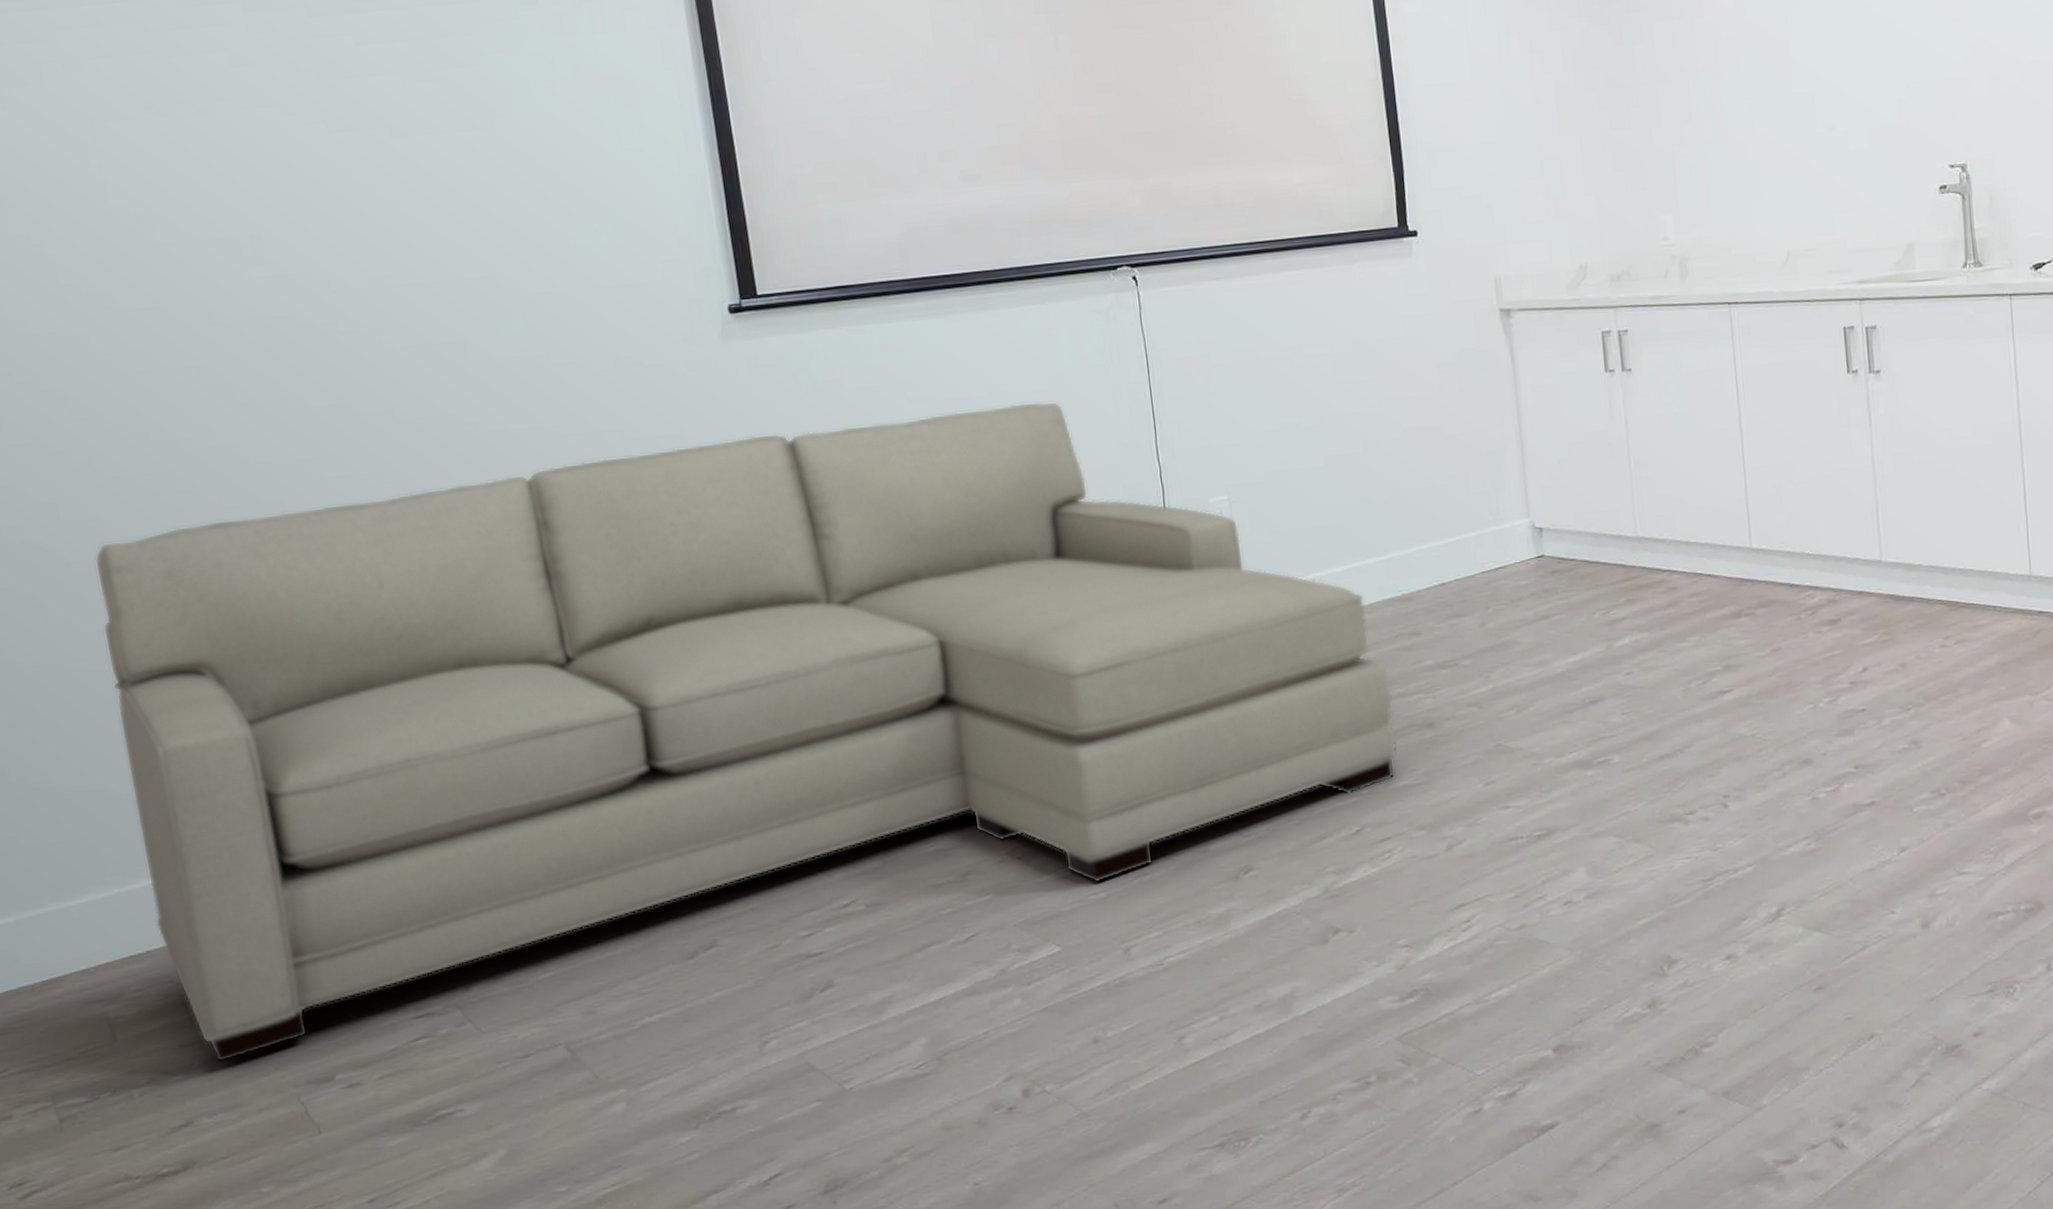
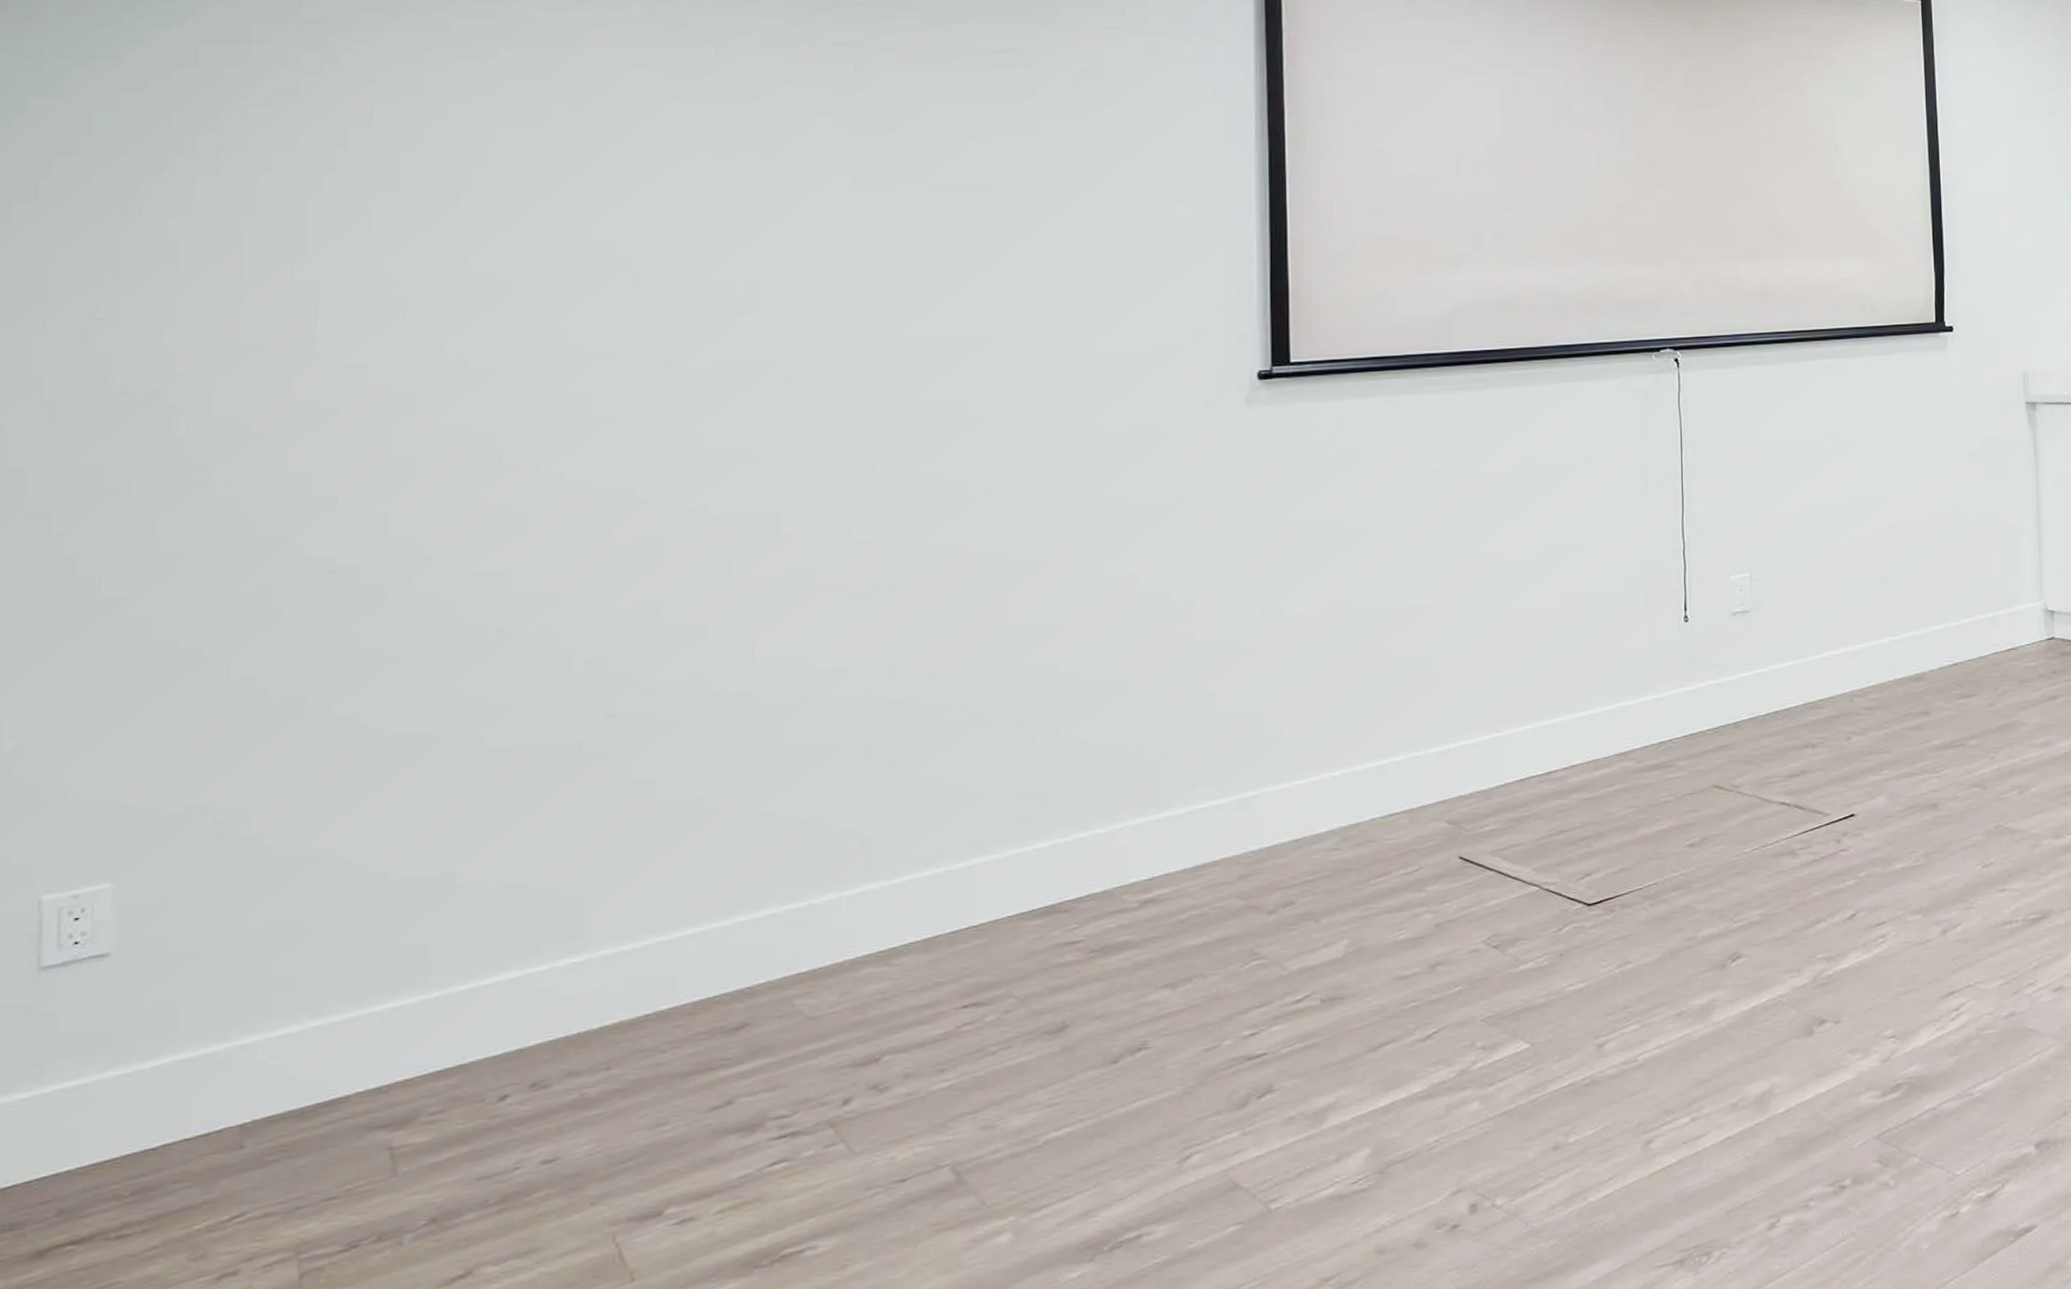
sofa: present [95,401,1398,1063] -> none [478,476,1899,1198]

